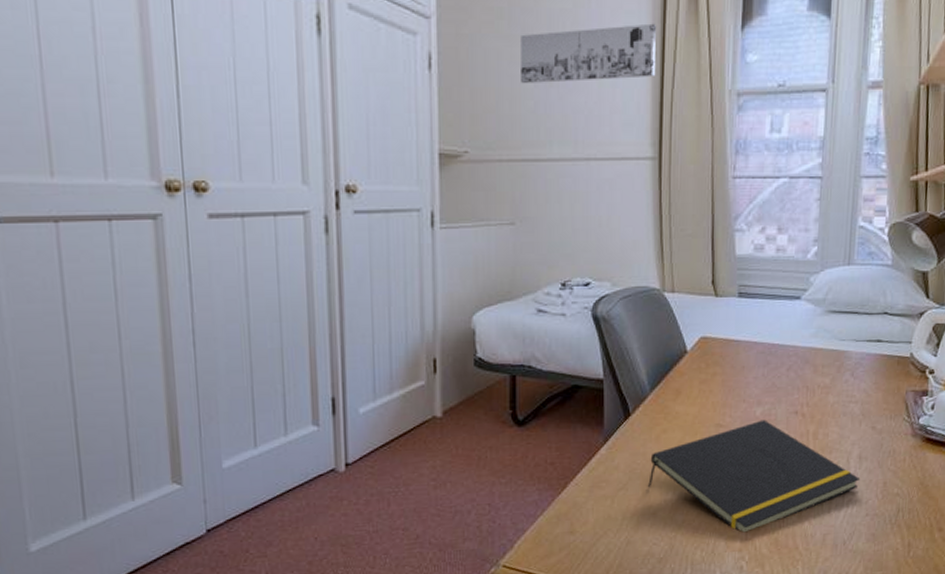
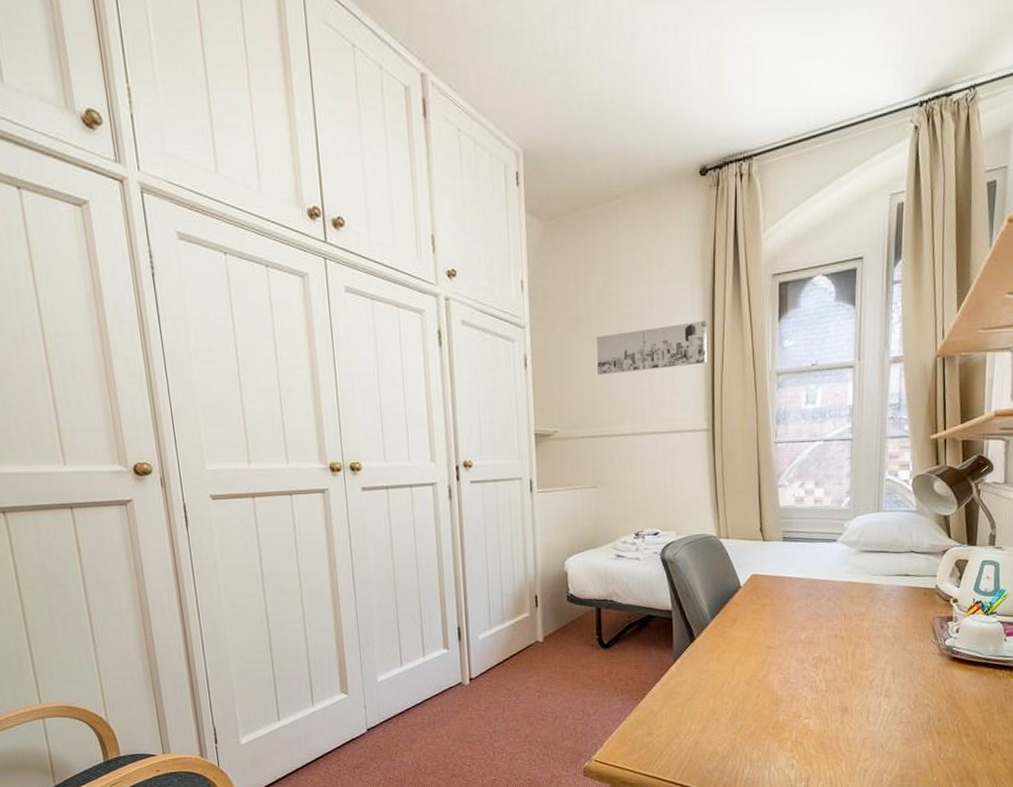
notepad: present [648,419,860,533] -> none [712,642,894,736]

